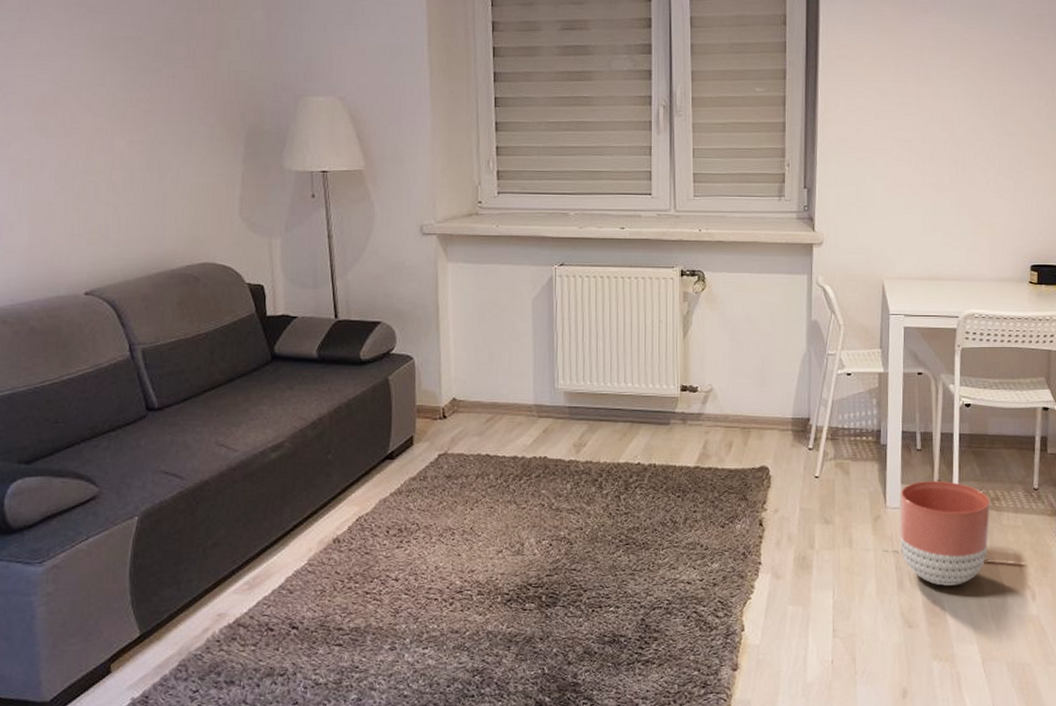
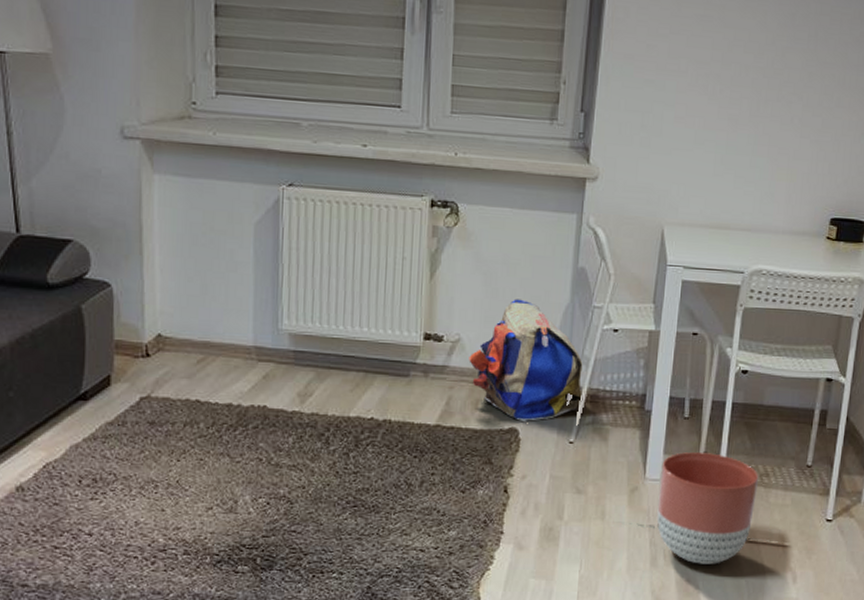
backpack: none [721,351,825,461] -> present [469,299,583,423]

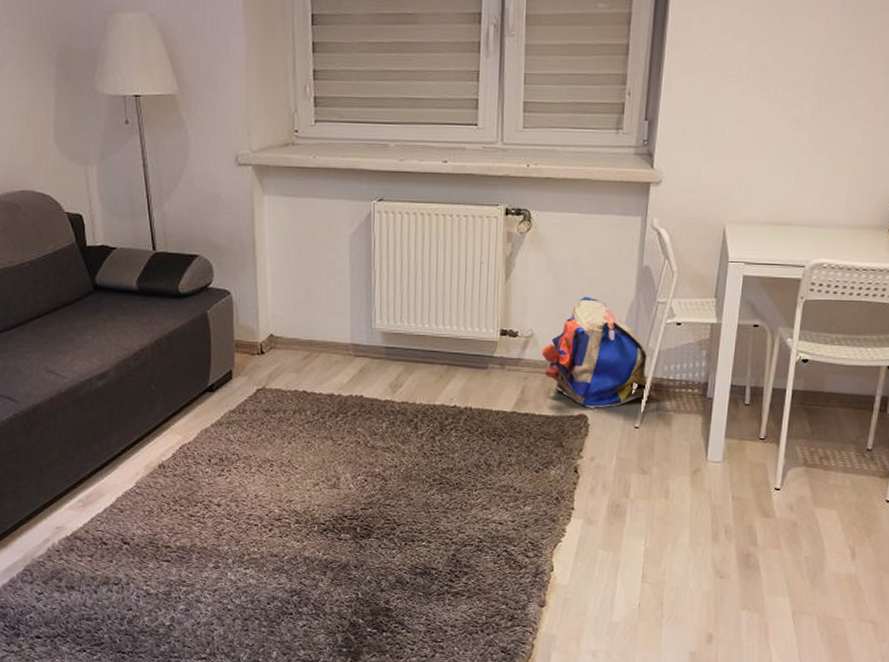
planter: present [657,452,759,564] -> none [718,436,819,541]

